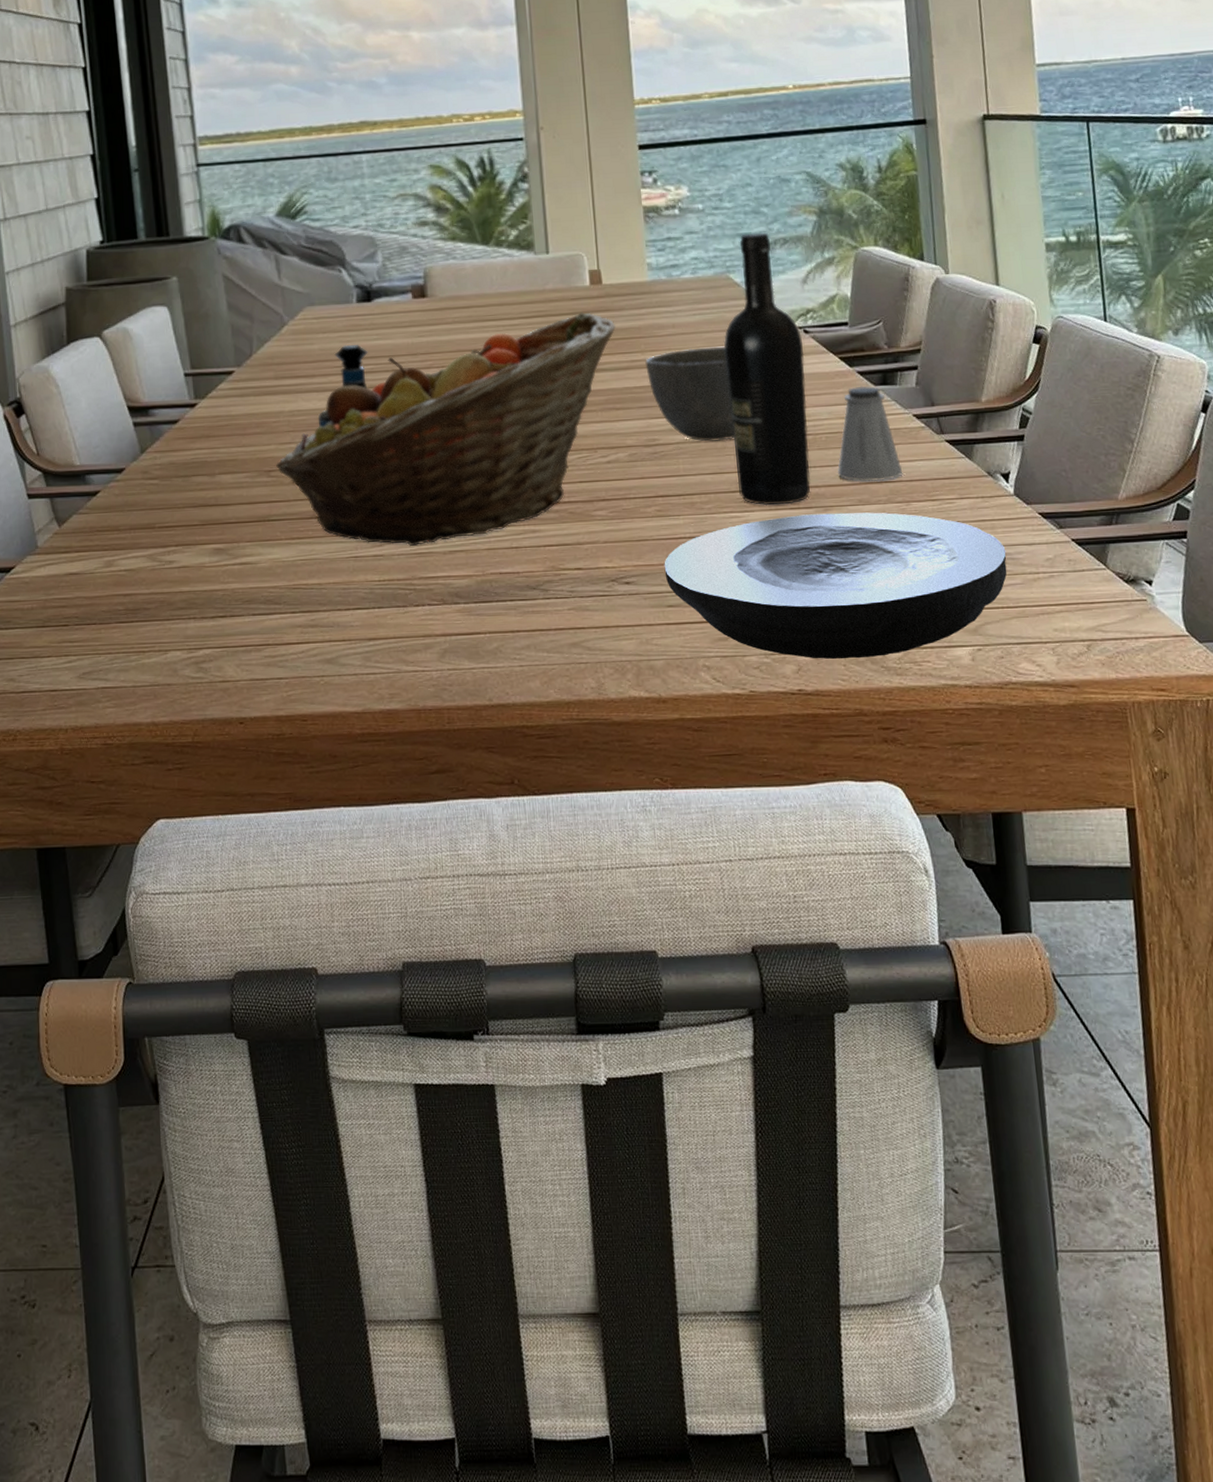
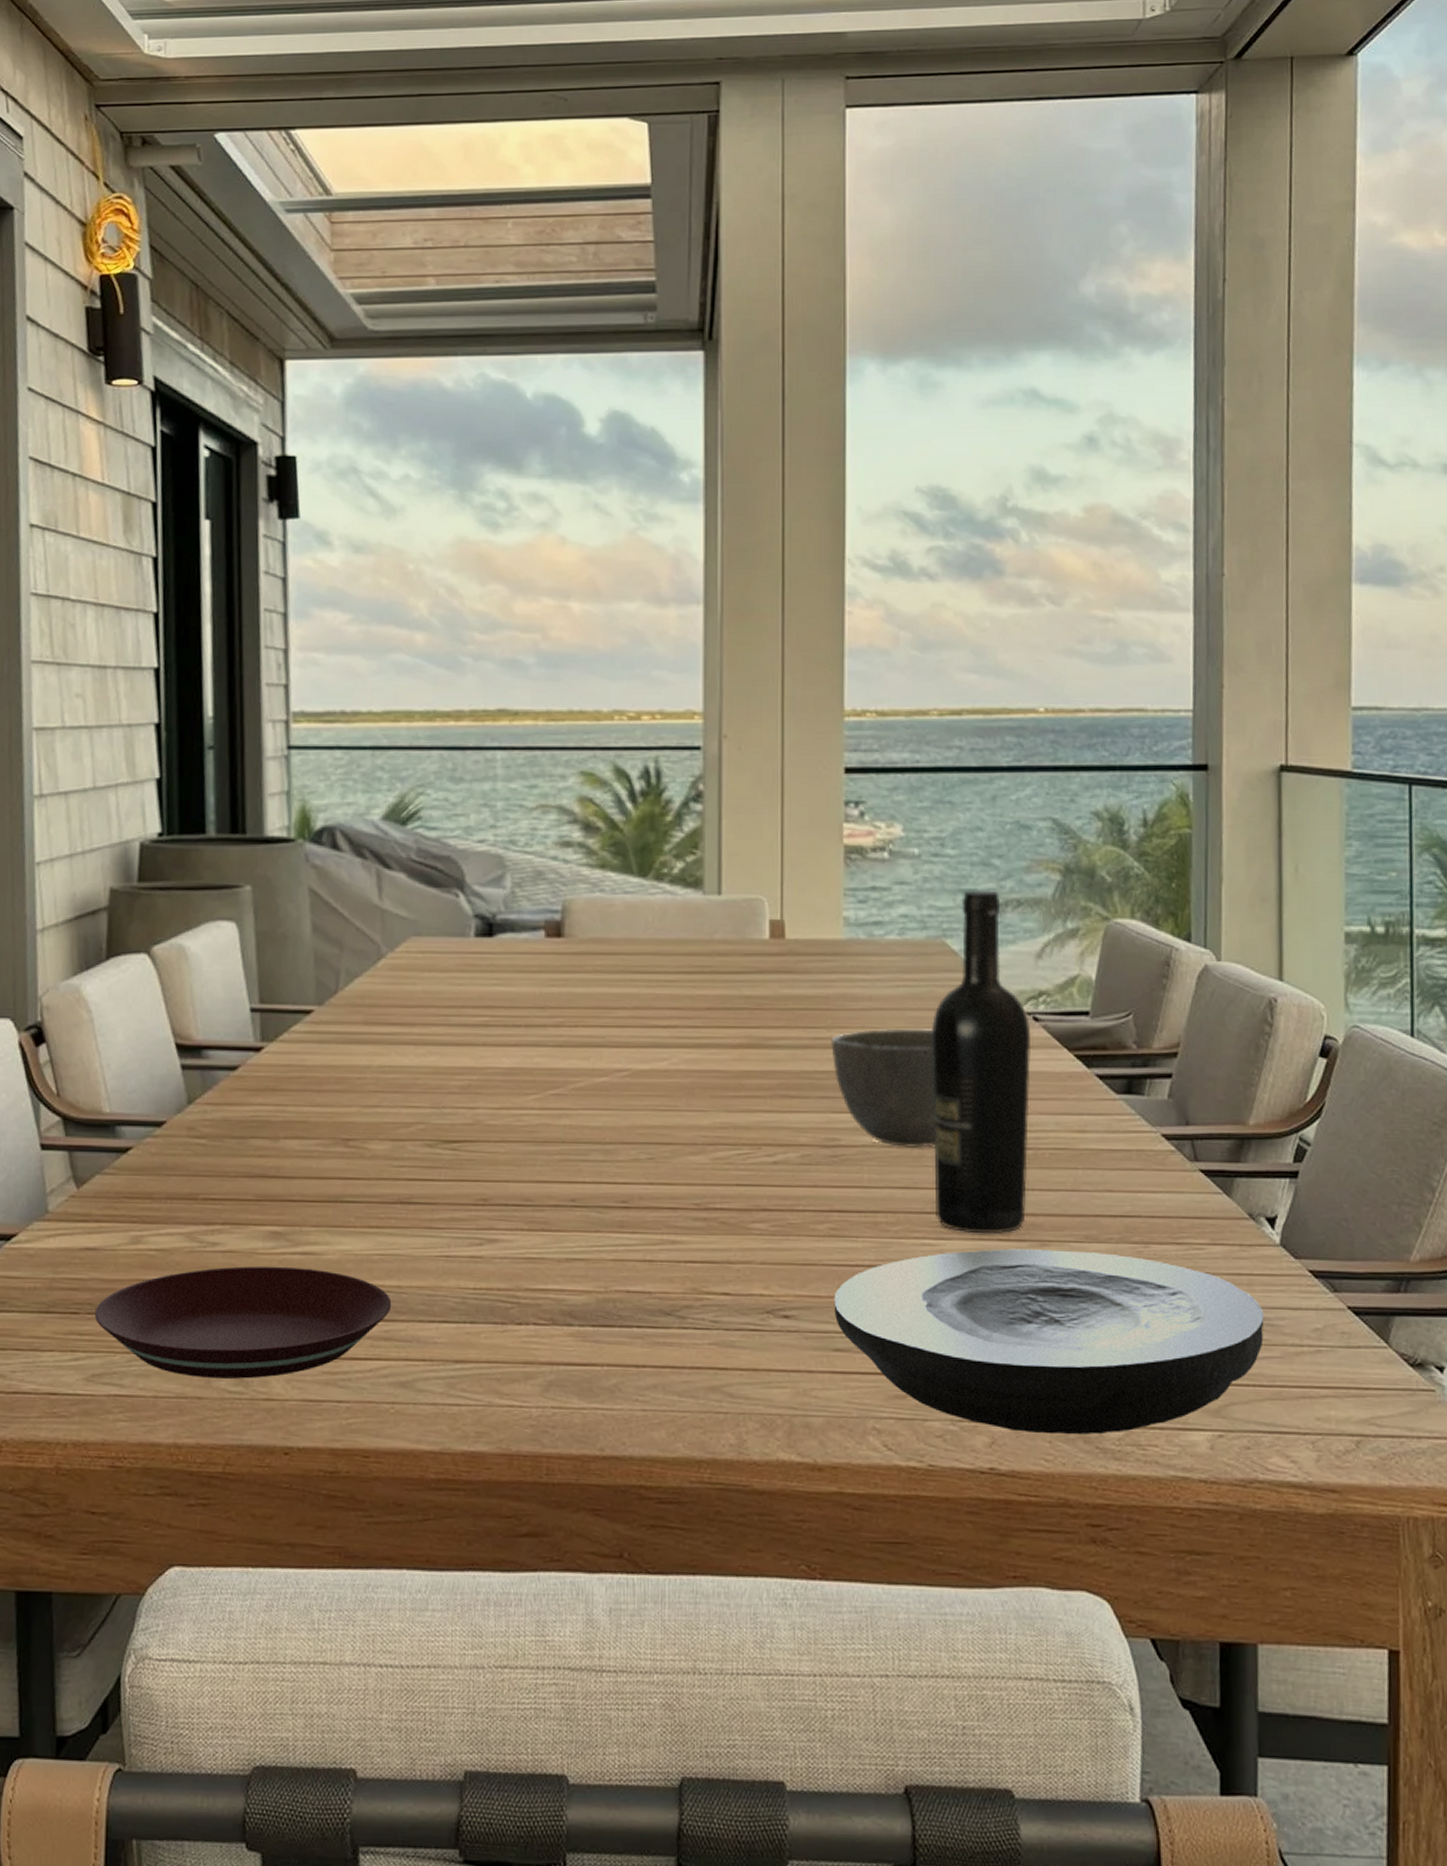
plate: none [81,575,315,669] -> present [94,1266,392,1379]
fruit basket: present [276,312,616,546] -> none [357,972,797,1248]
tequila bottle: present [318,344,368,428] -> none [413,988,484,1090]
saltshaker: present [838,386,903,482] -> none [1061,1093,1143,1215]

